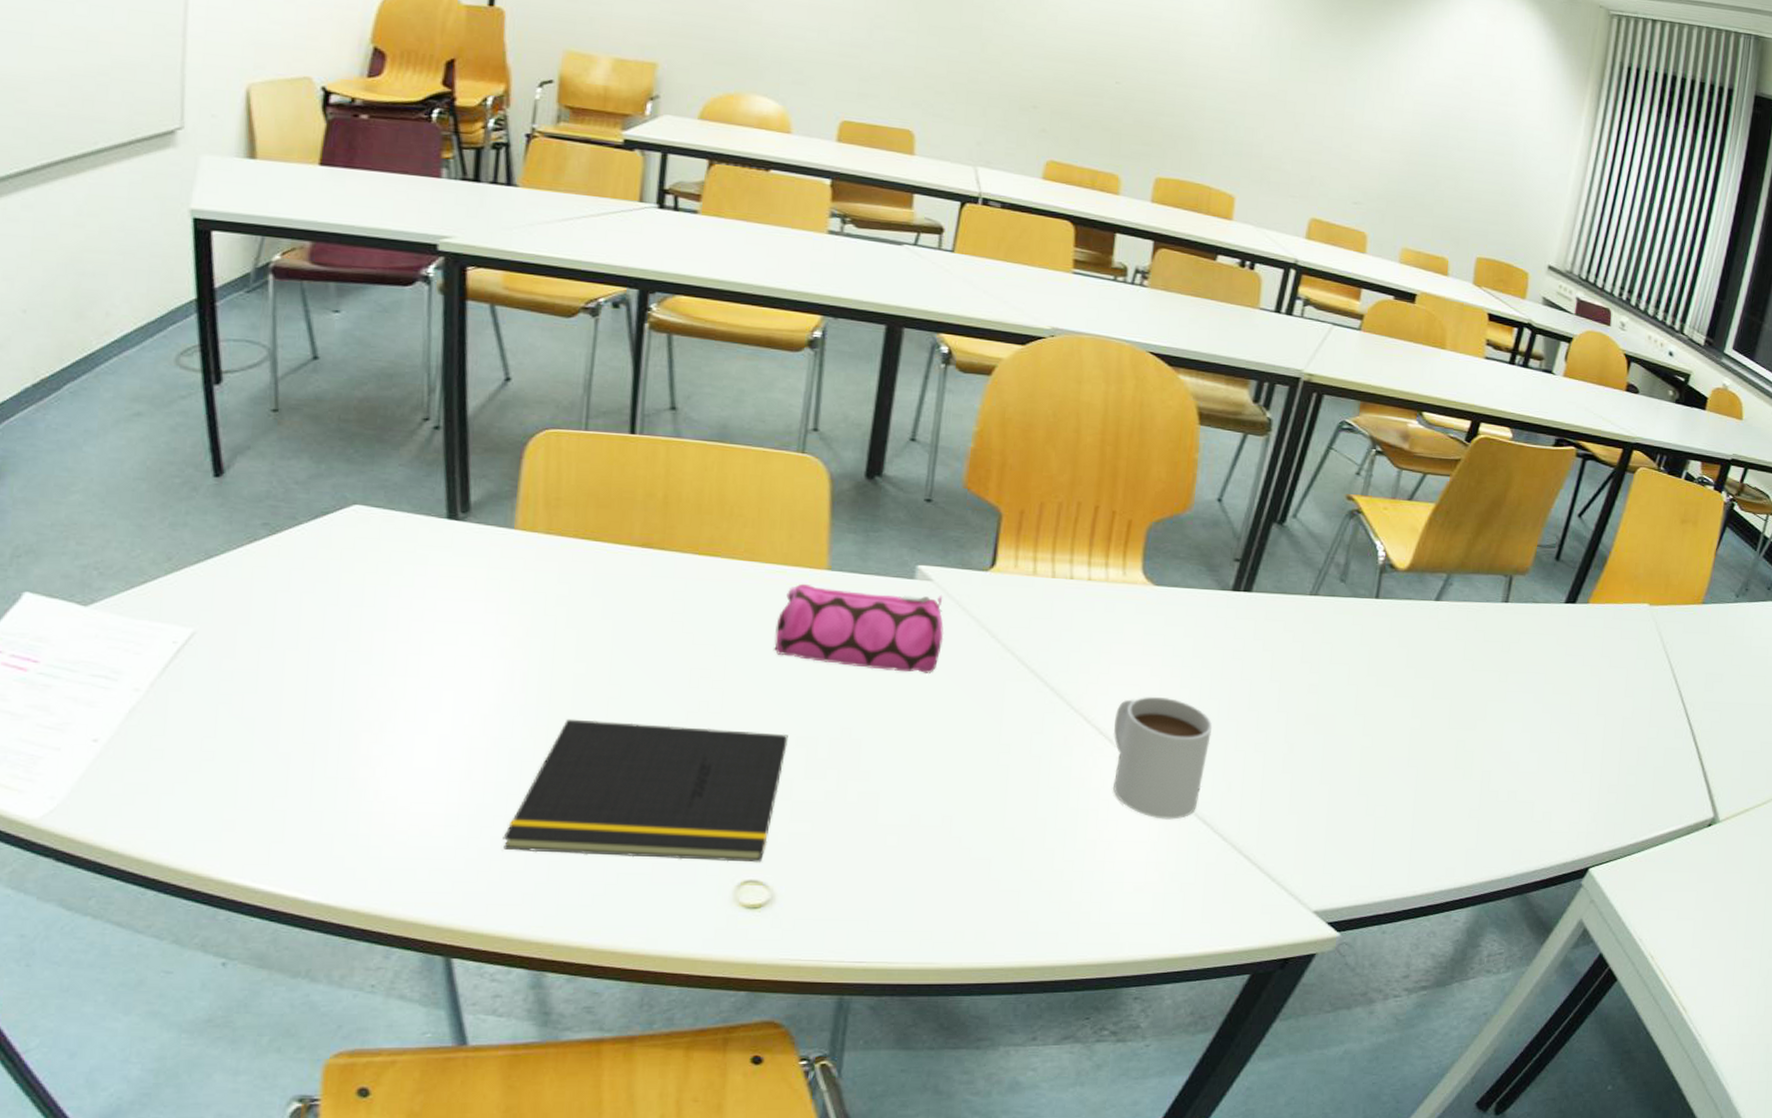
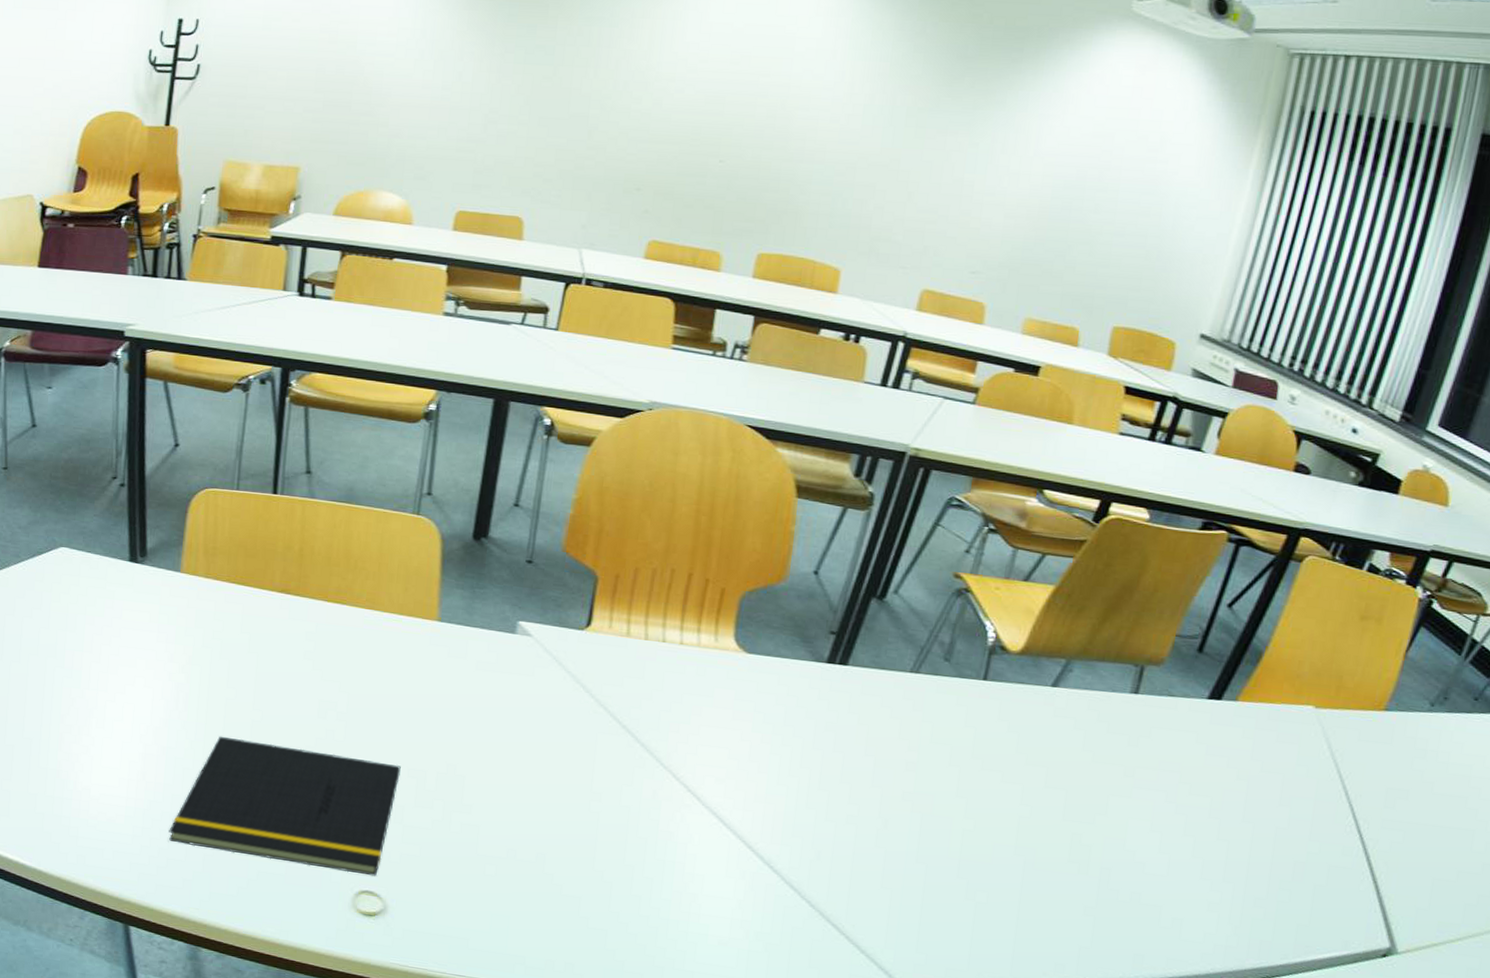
pencil case: present [774,583,944,674] -> none [390,632,542,722]
mug: present [1112,696,1213,820] -> none [699,759,803,881]

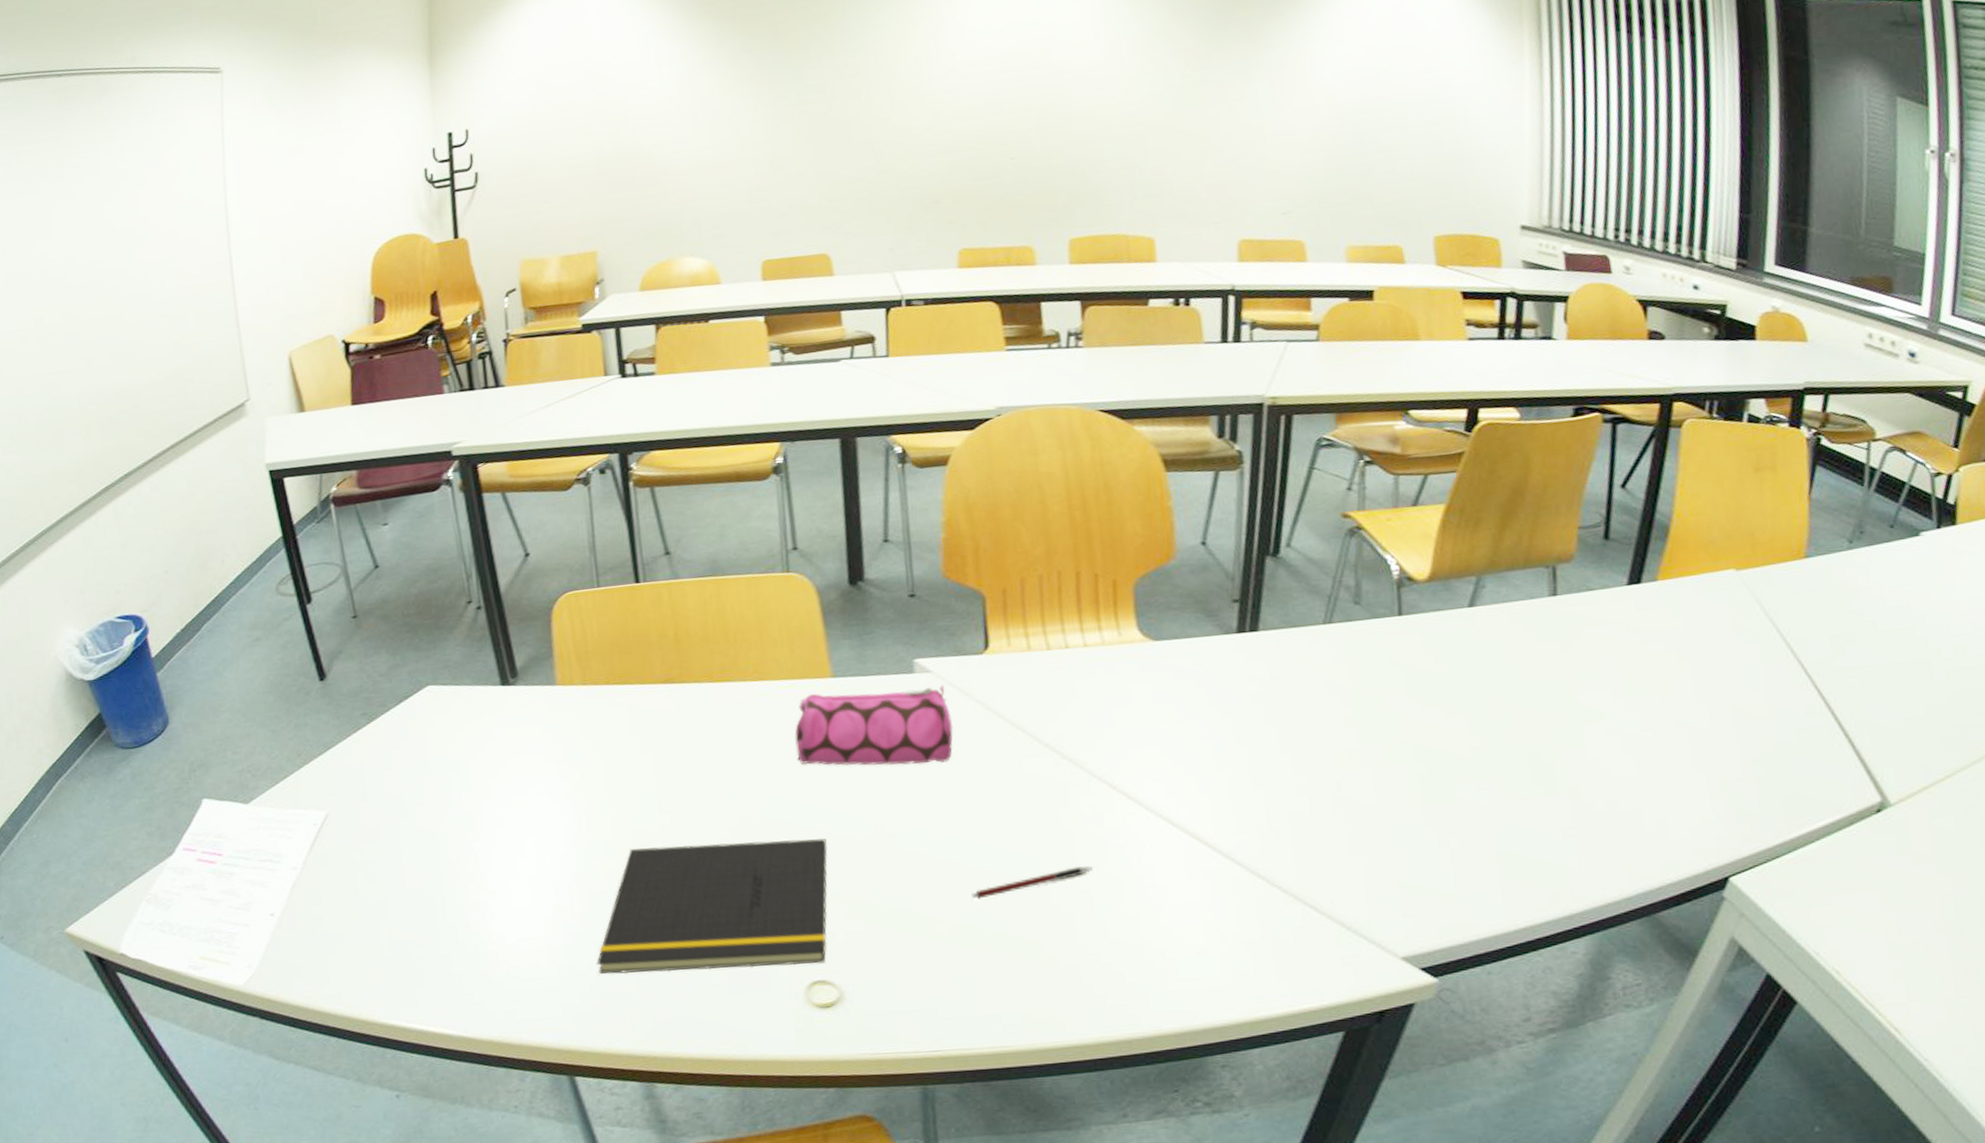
pencil case: none [390,632,542,722] -> present [794,684,954,766]
pen: none [523,841,641,852] -> present [971,866,1093,899]

